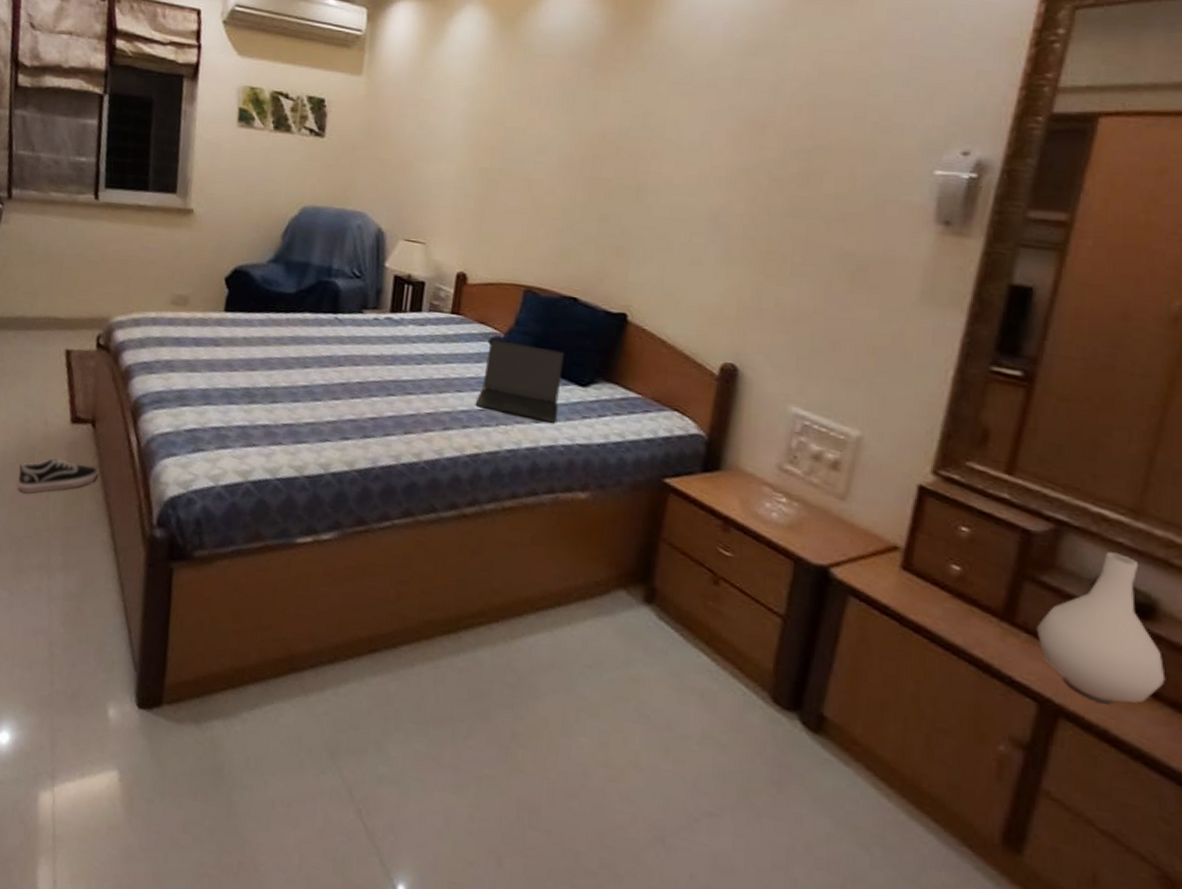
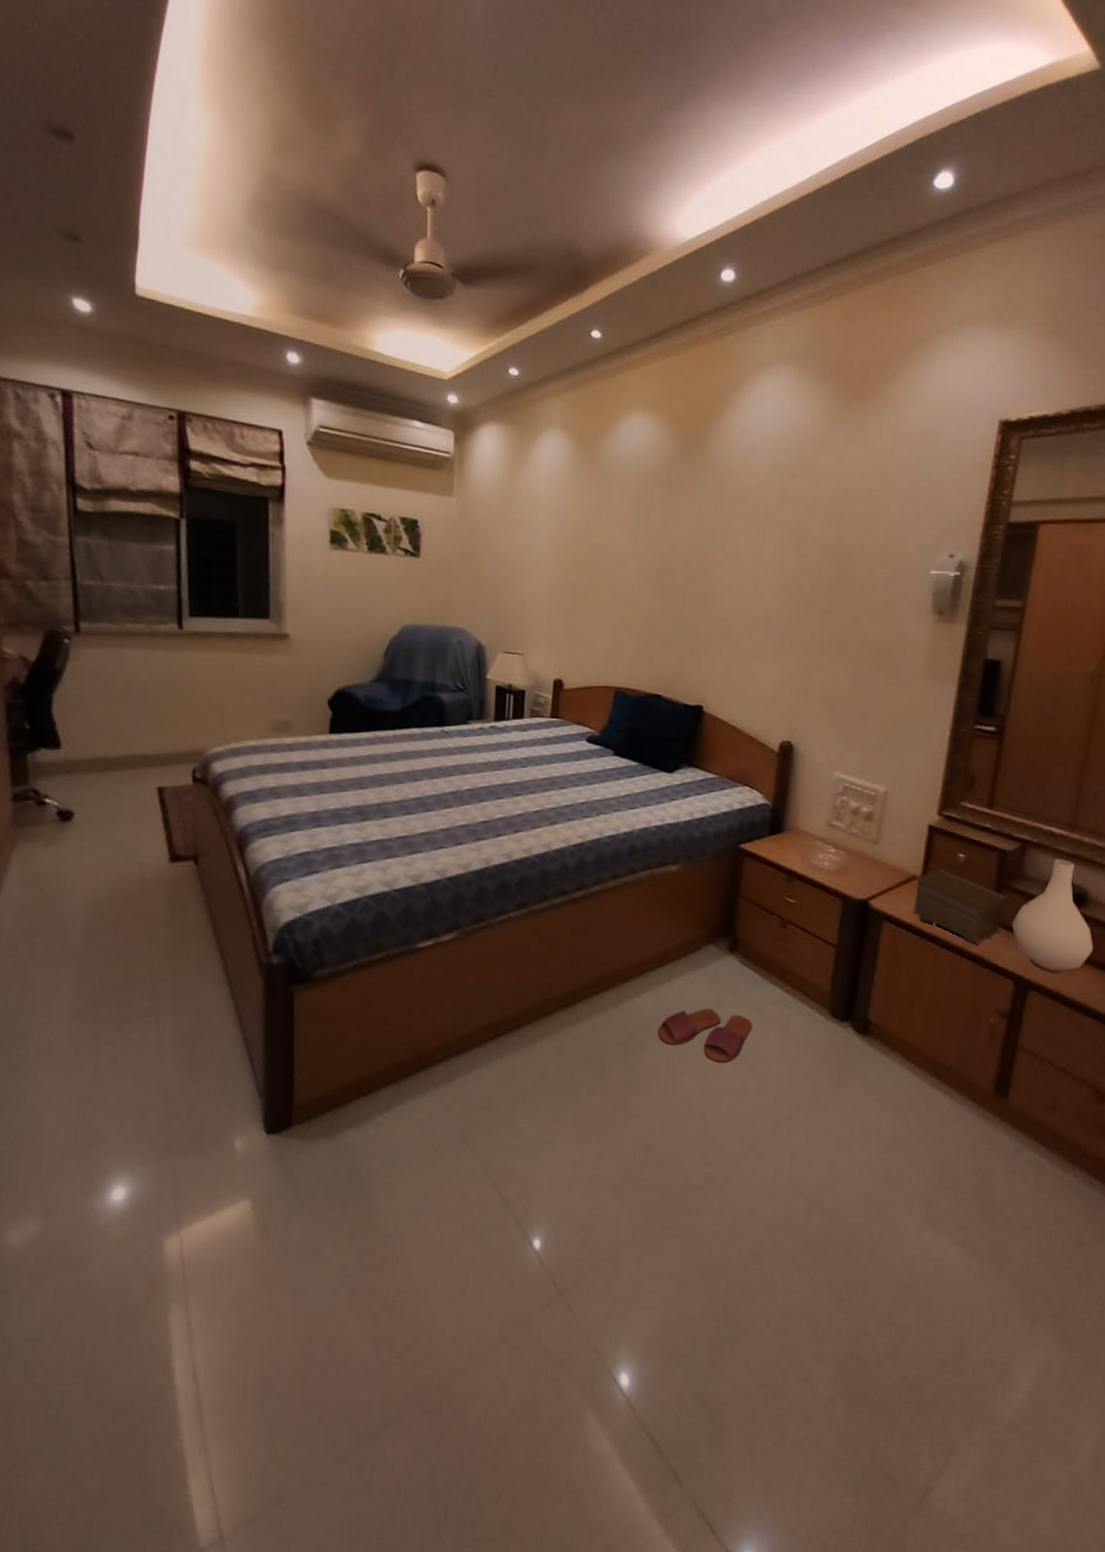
shoe: present [17,457,98,493] -> none [112,899,204,941]
laptop: present [475,339,564,423] -> none [577,738,652,808]
slippers: none [553,660,669,732] -> present [658,1008,752,1063]
jewelry box: none [891,541,1033,647] -> present [913,868,1008,945]

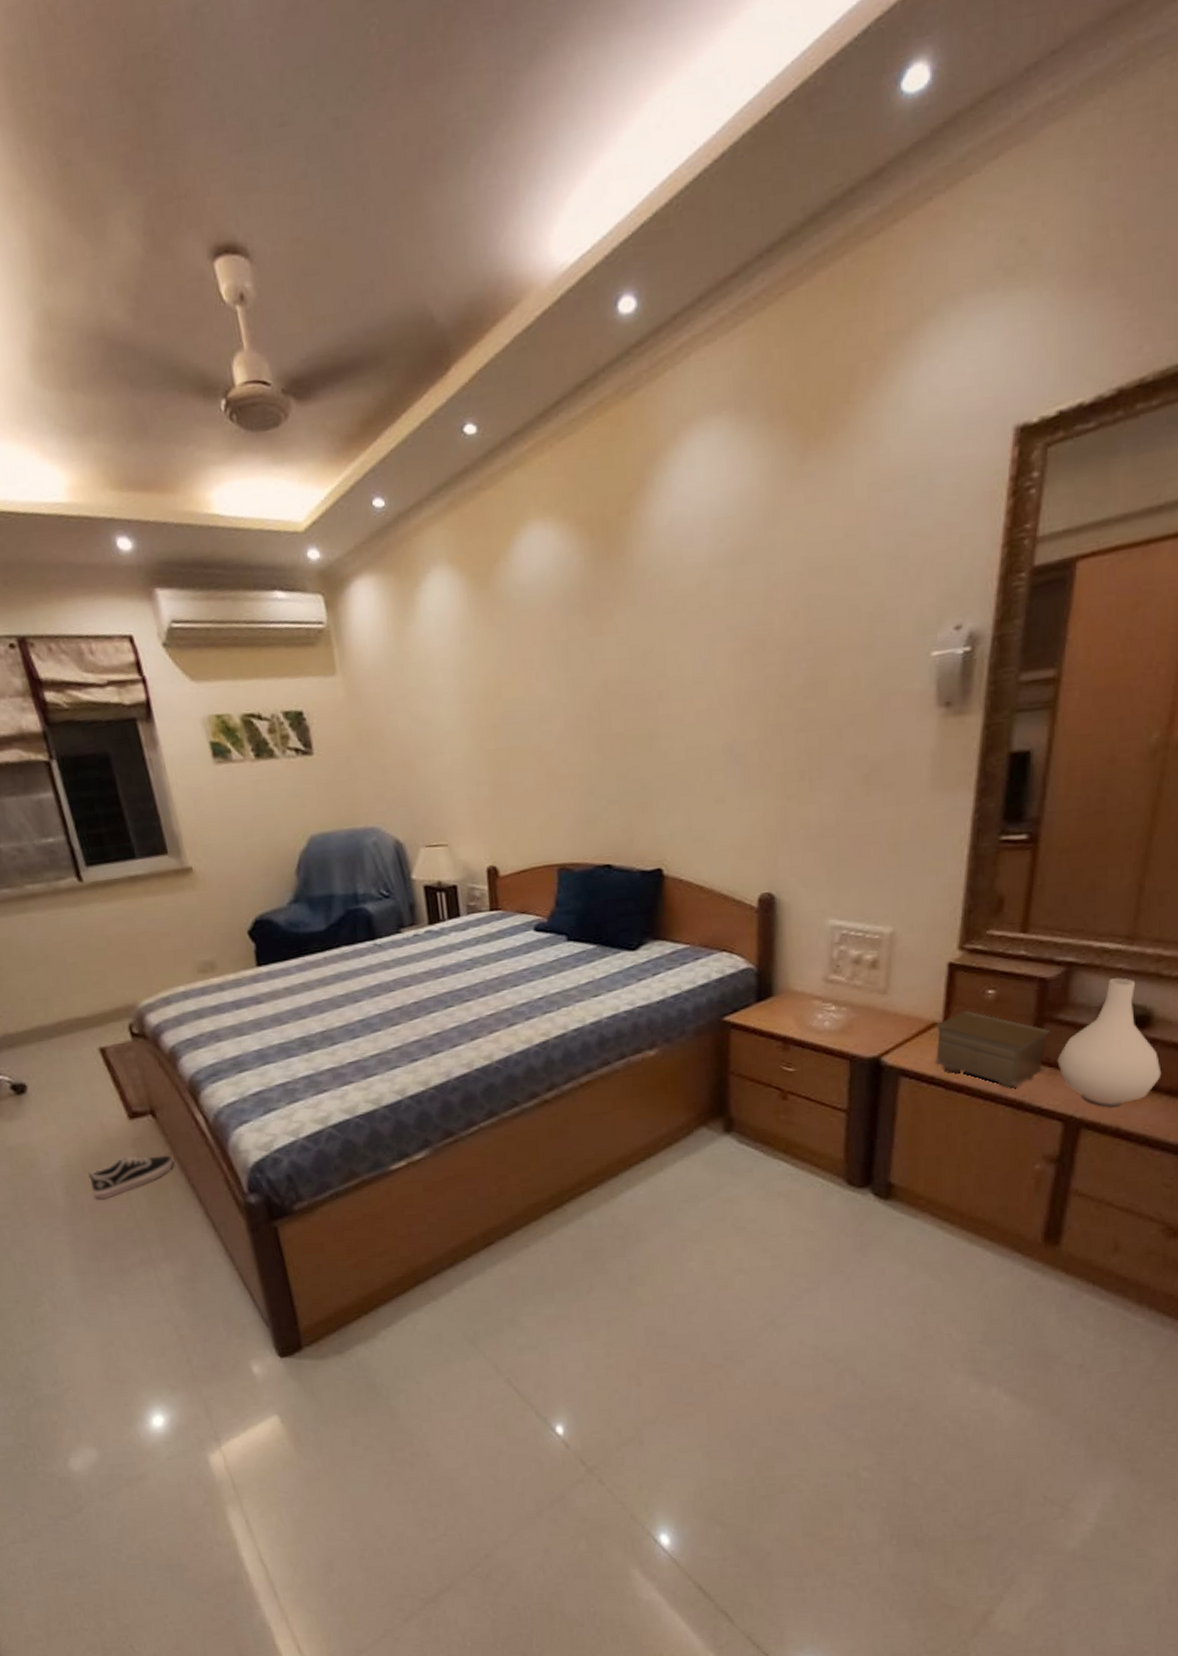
shoe: none [112,899,204,941] -> present [88,1155,174,1200]
slippers: present [658,1008,752,1063] -> none [656,1192,759,1245]

